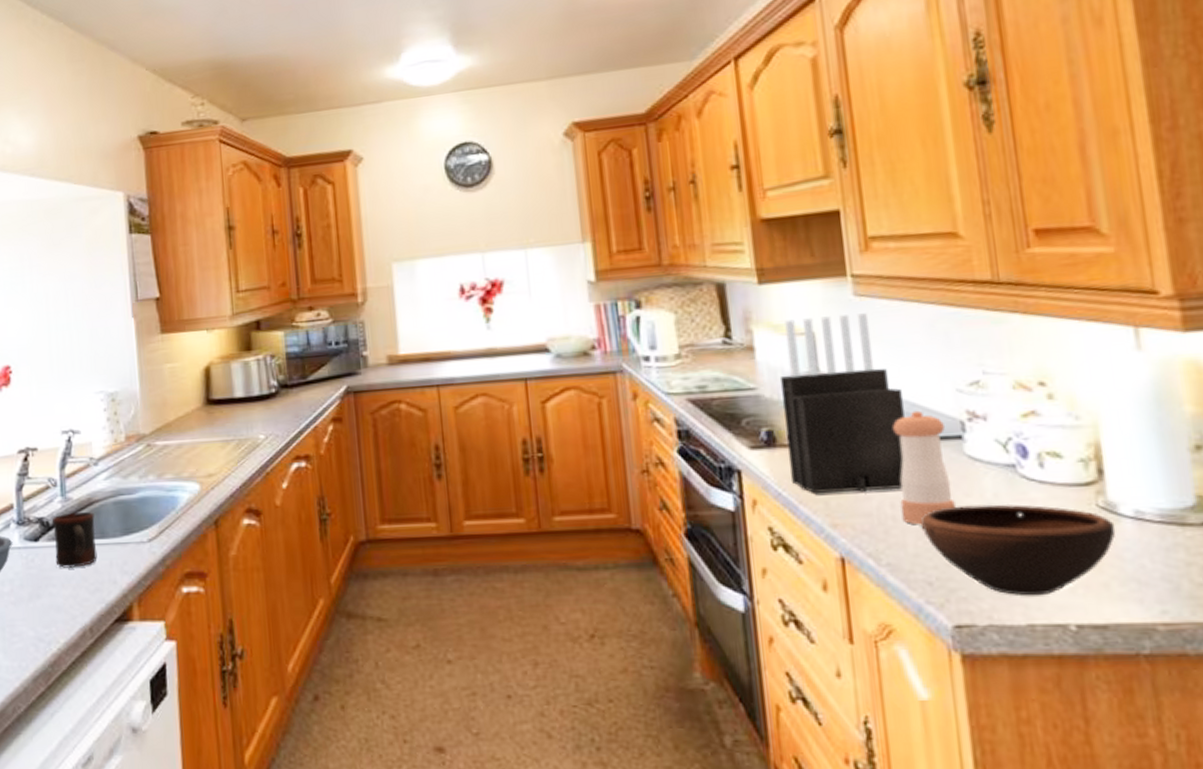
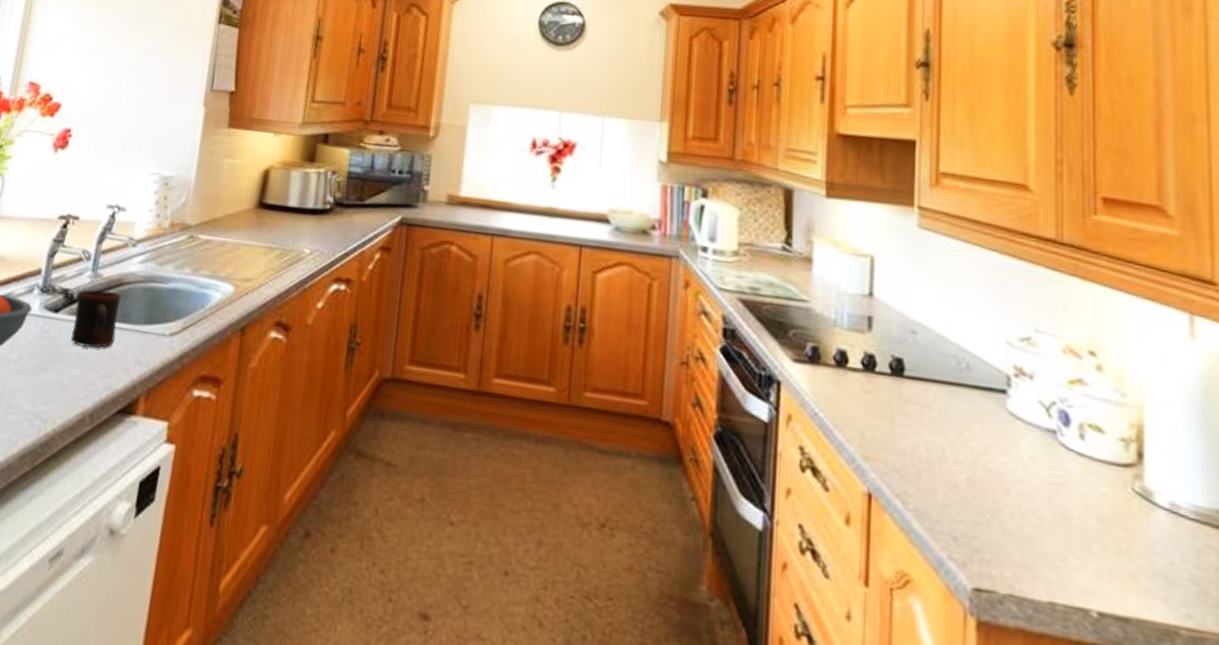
knife block: present [779,313,905,493] -> none [830,238,953,433]
pepper shaker: present [893,410,955,525] -> none [935,355,991,475]
bowl: present [920,504,1116,596] -> none [953,461,1149,574]

